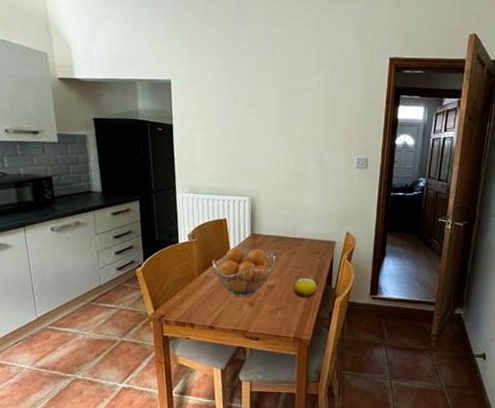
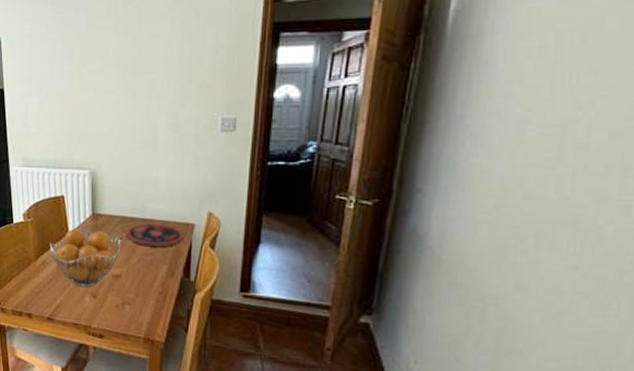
plate: none [280,242,327,262] -> present [126,223,184,248]
fruit: present [293,278,318,298] -> none [142,267,173,292]

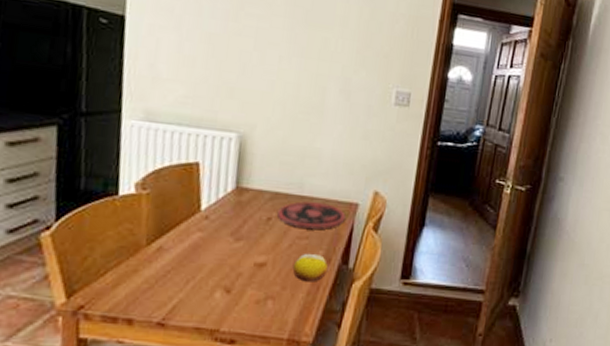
fruit basket: present [49,228,121,288] -> none [170,205,271,280]
fruit: none [142,267,173,292] -> present [292,253,328,282]

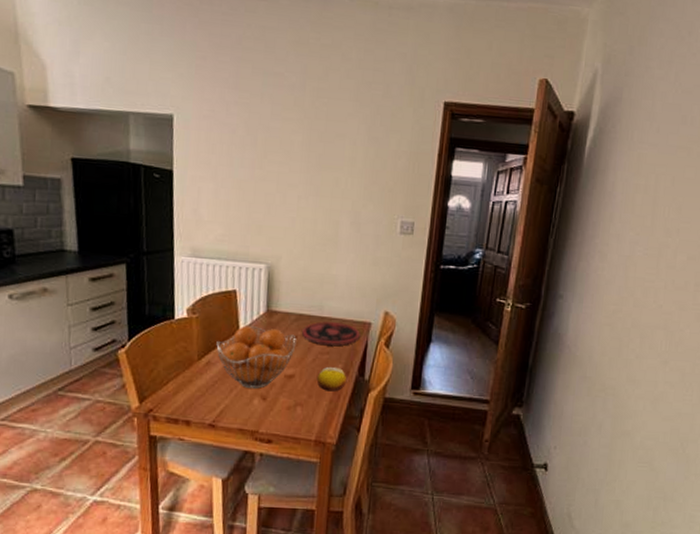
fruit basket: none [170,205,271,280] -> present [216,326,297,389]

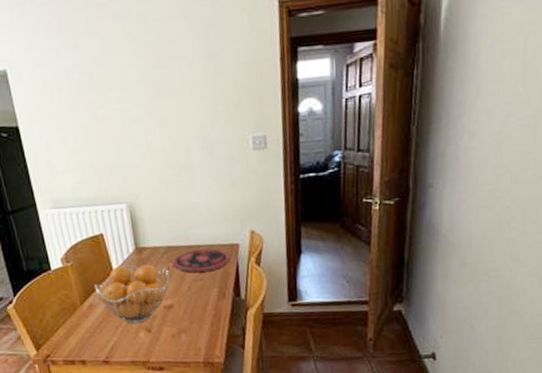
fruit: present [316,366,347,392] -> none [195,291,225,316]

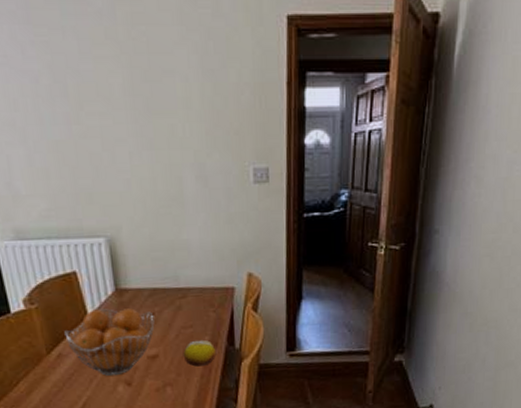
plate: present [173,248,230,273] -> none [159,292,224,319]
fruit: none [195,291,225,316] -> present [183,339,217,367]

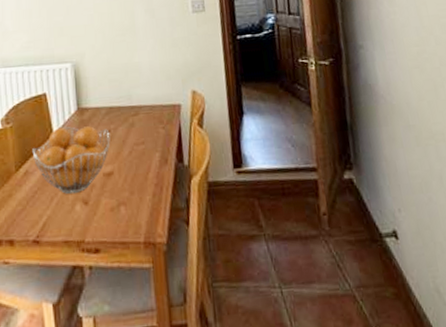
fruit: present [183,339,217,367] -> none [136,156,167,185]

